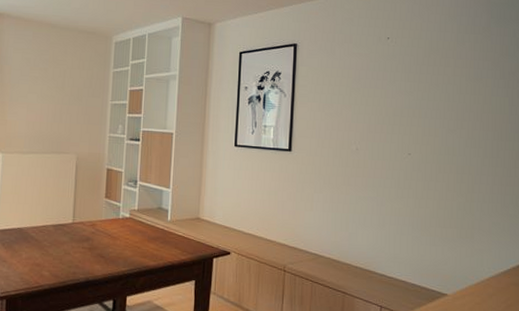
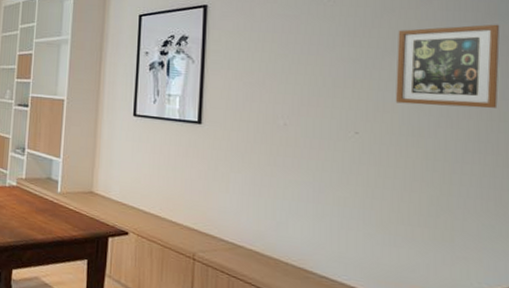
picture frame: none [437,62,509,131] -> present [395,24,500,108]

